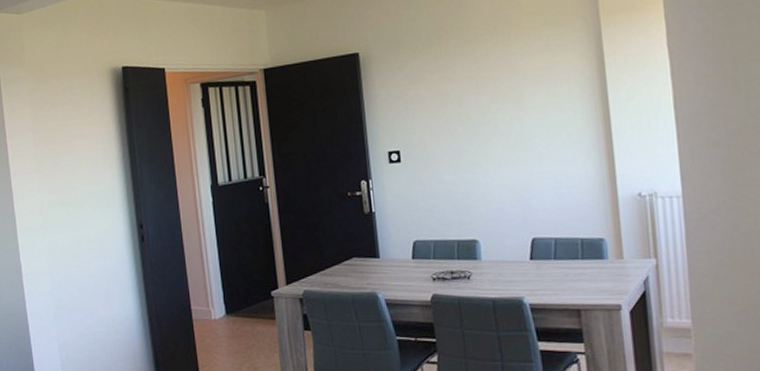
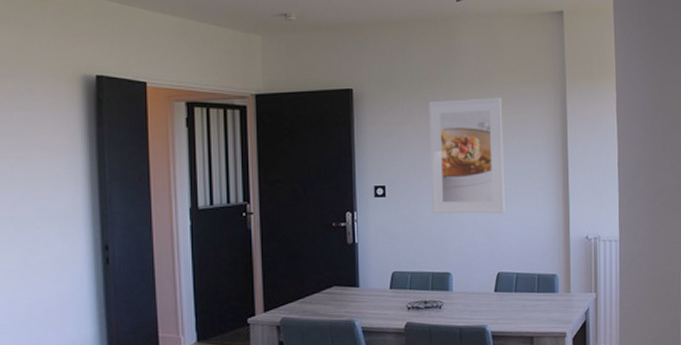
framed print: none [440,44,536,177] -> present [429,98,505,215]

